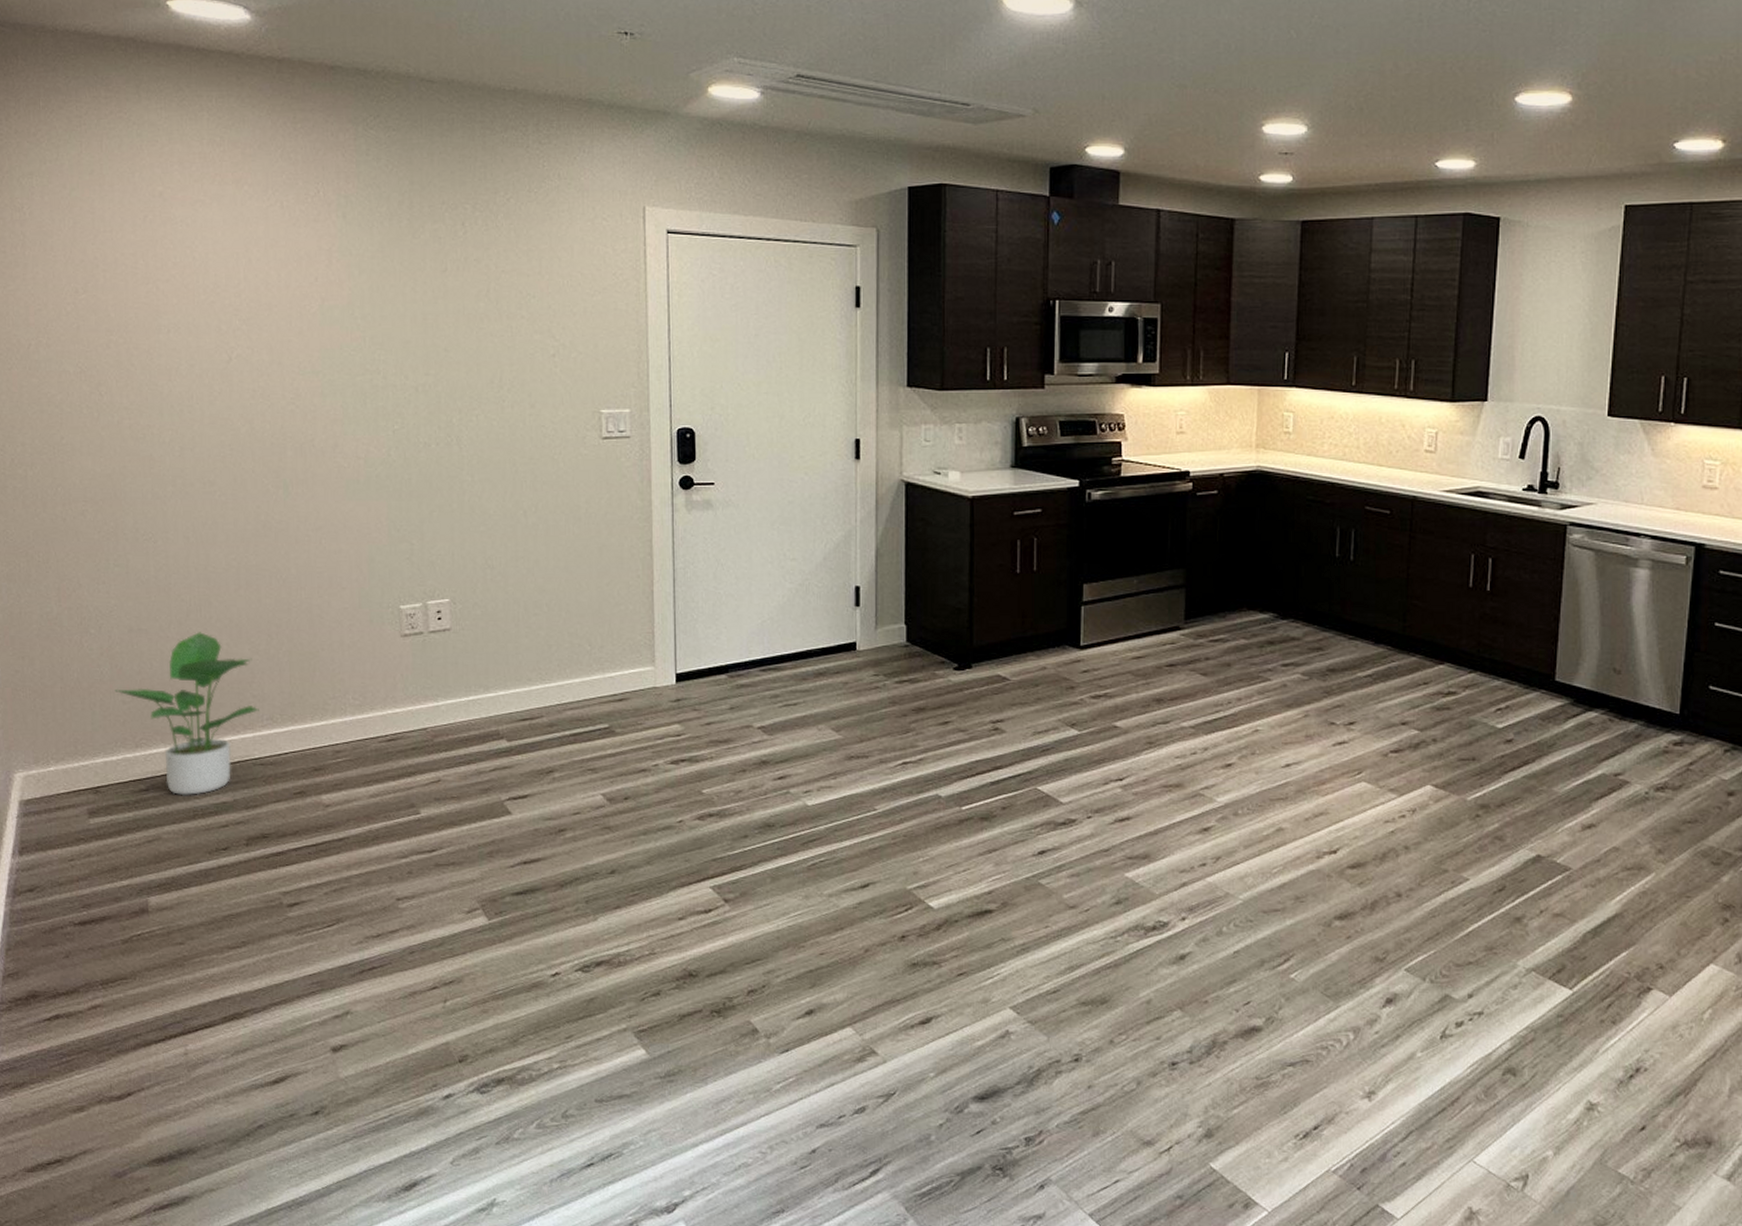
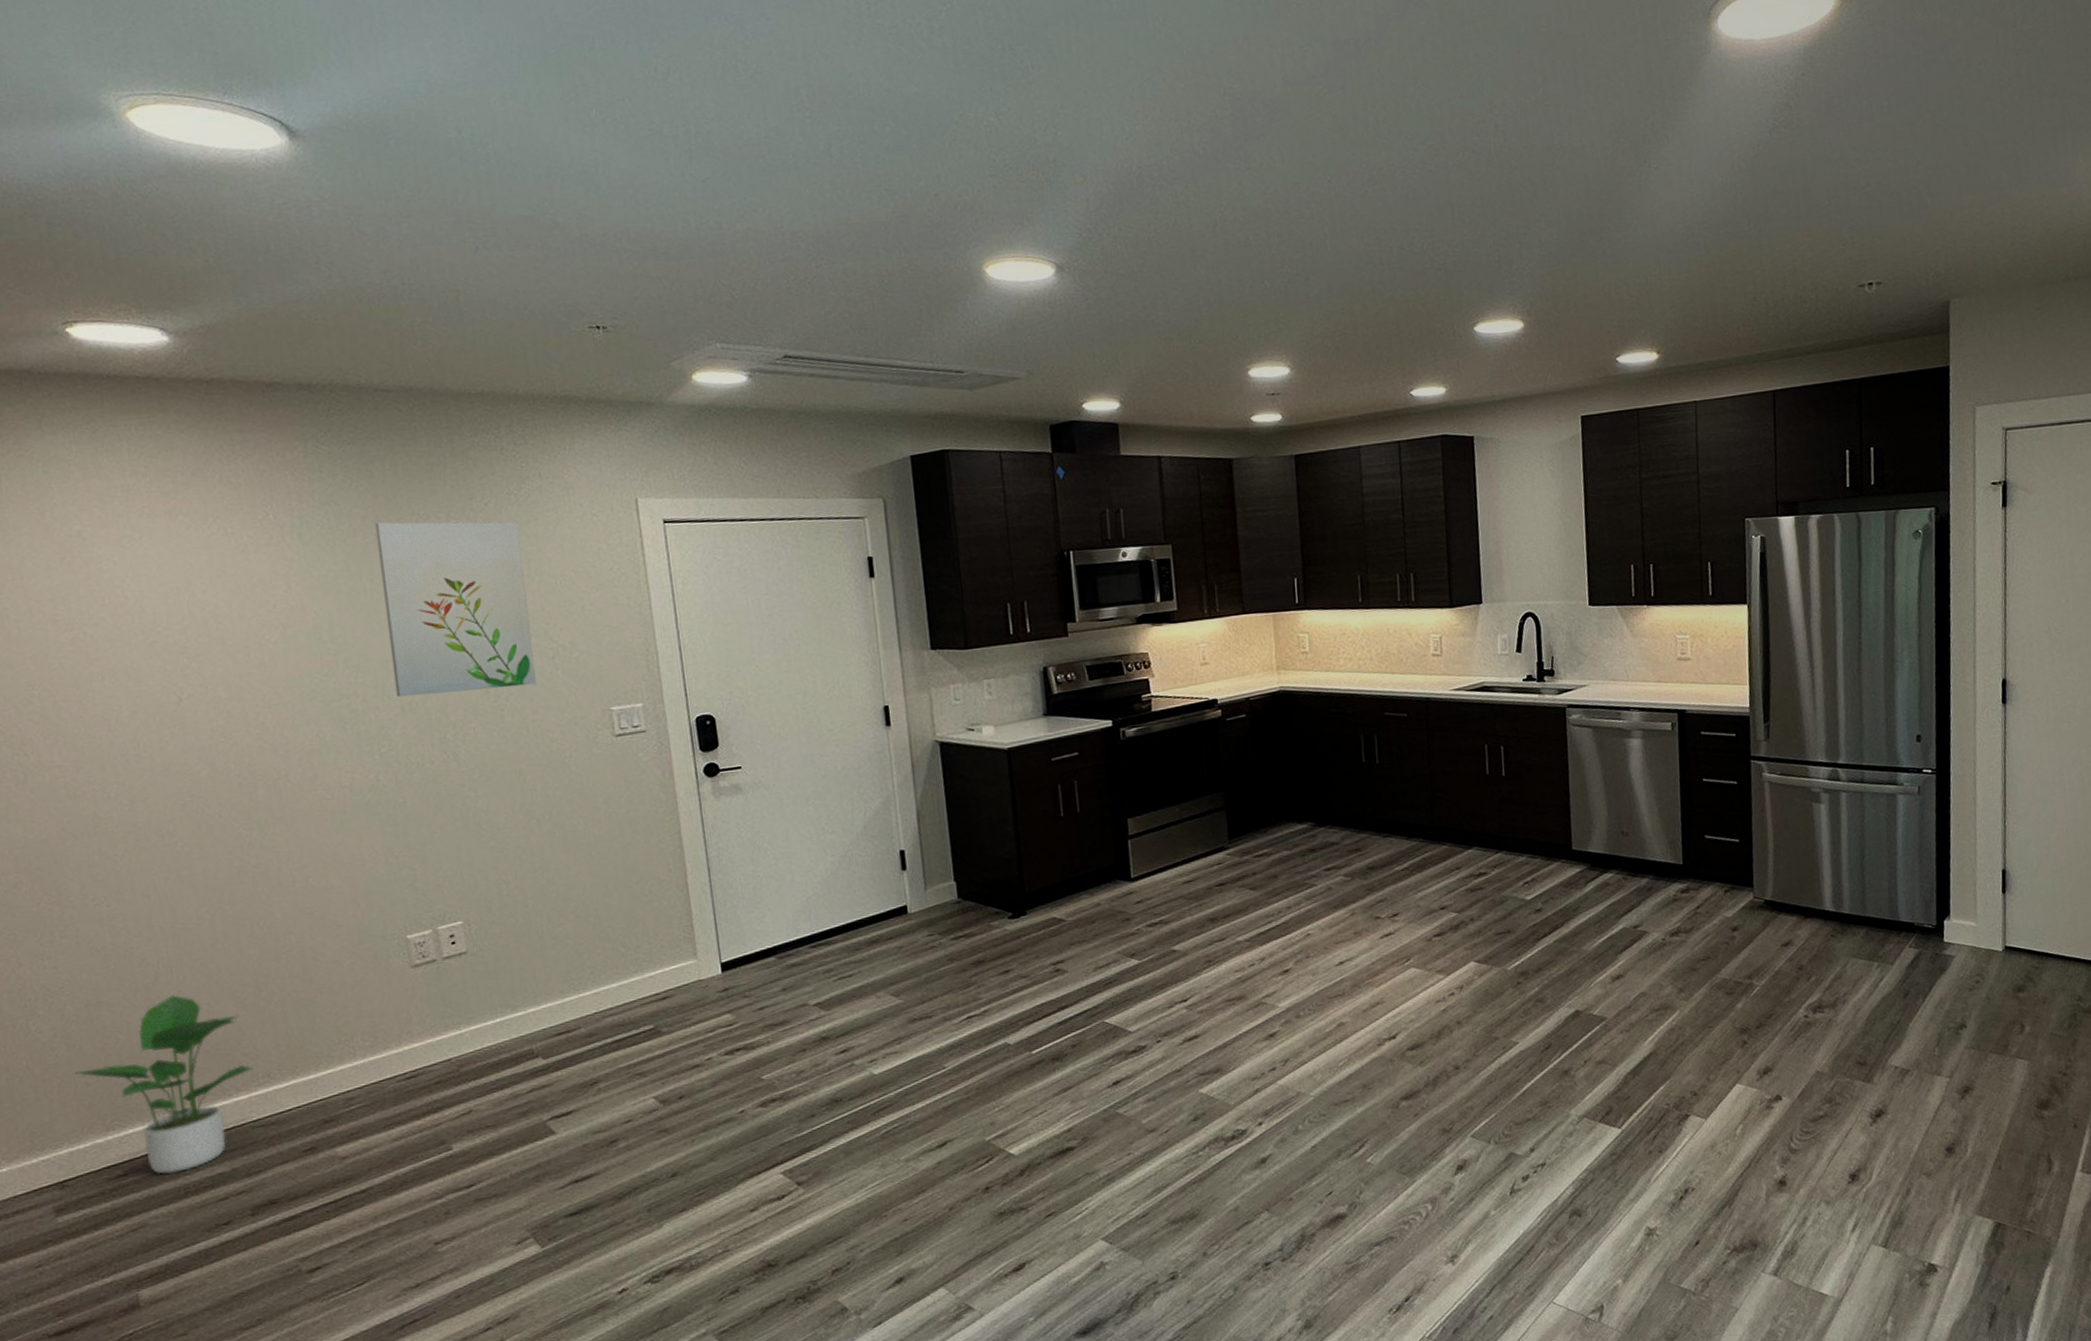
wall art: none [409,208,537,380] -> present [375,521,537,698]

